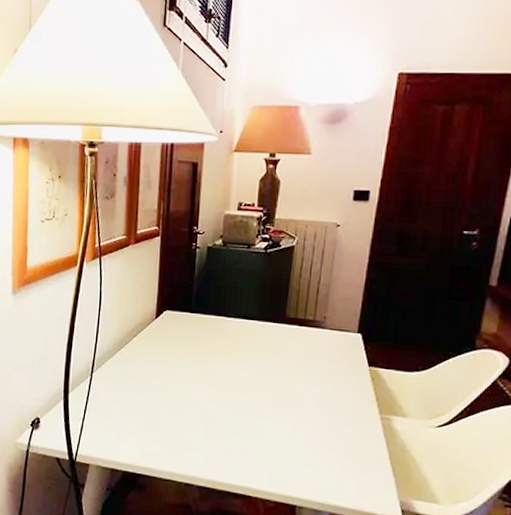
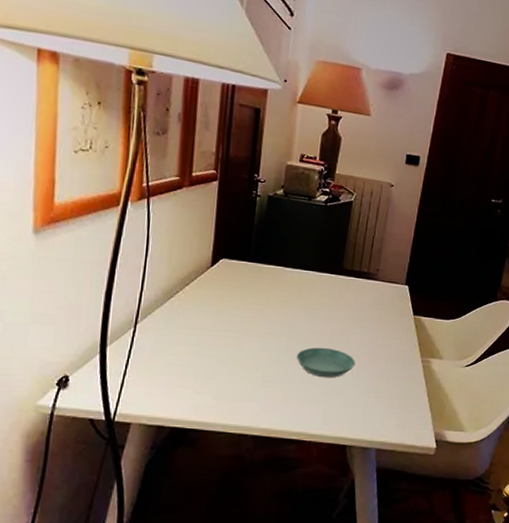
saucer: none [239,399,303,432] -> present [296,347,356,378]

